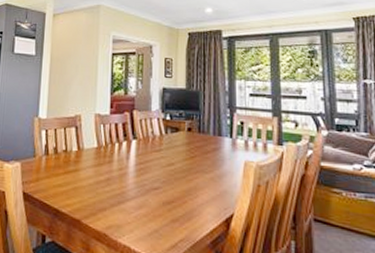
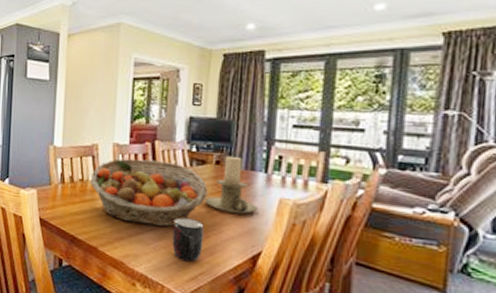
fruit basket: none [73,128,183,194] -> present [90,158,208,227]
mug: none [152,184,181,229] -> present [172,217,204,262]
candle holder: none [180,123,228,178] -> present [204,155,259,214]

